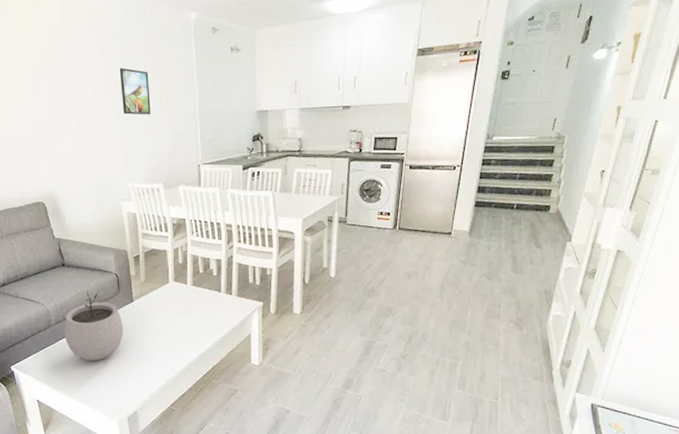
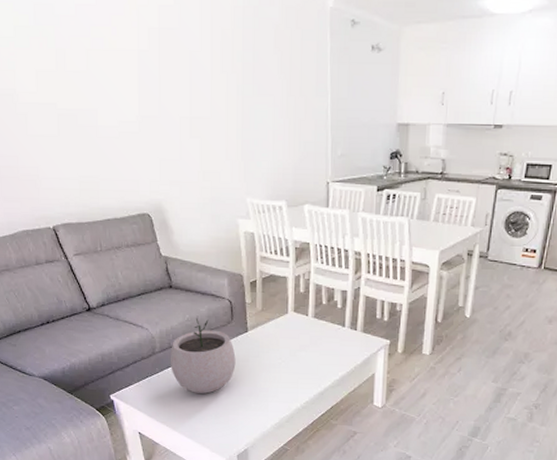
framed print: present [119,68,151,115] -> none [241,61,276,120]

